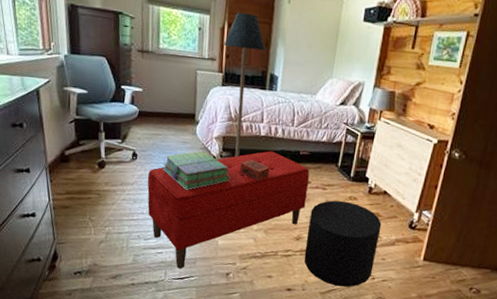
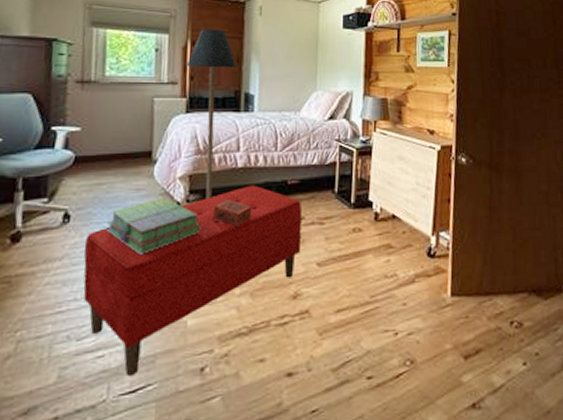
stool: present [304,200,382,288] -> none [305,235,396,356]

